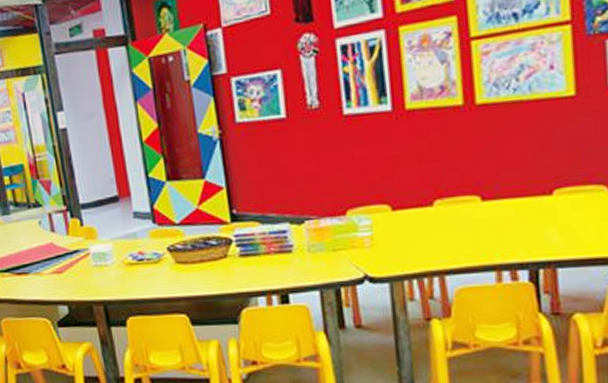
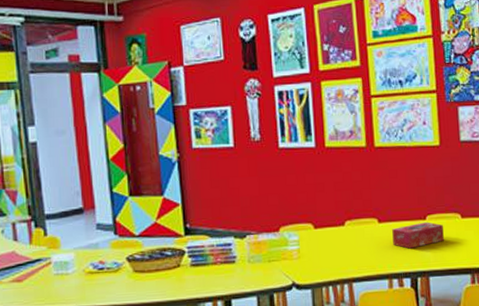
tissue box: none [501,197,580,233] -> present [392,222,444,249]

